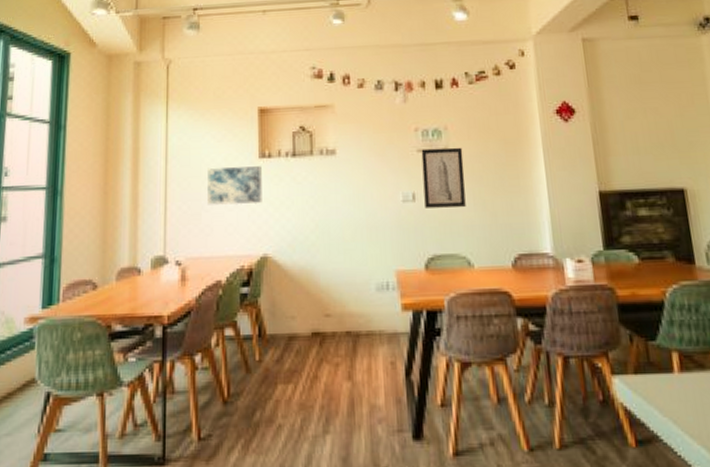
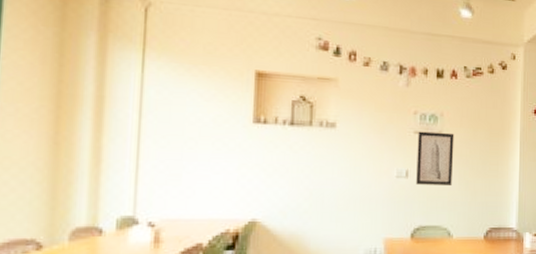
wall art: present [207,166,262,205] -> none [190,127,256,169]

